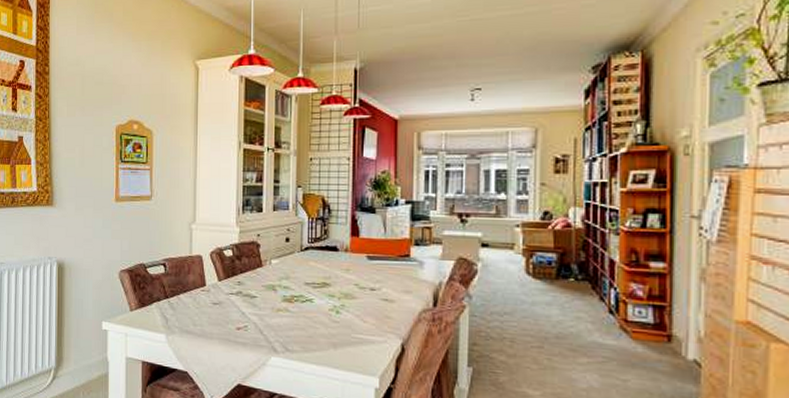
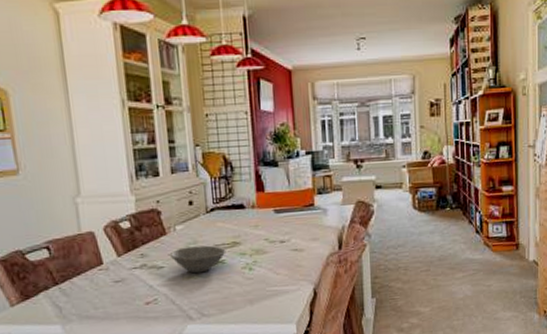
bowl: none [264,281,316,308] -> present [171,245,226,274]

